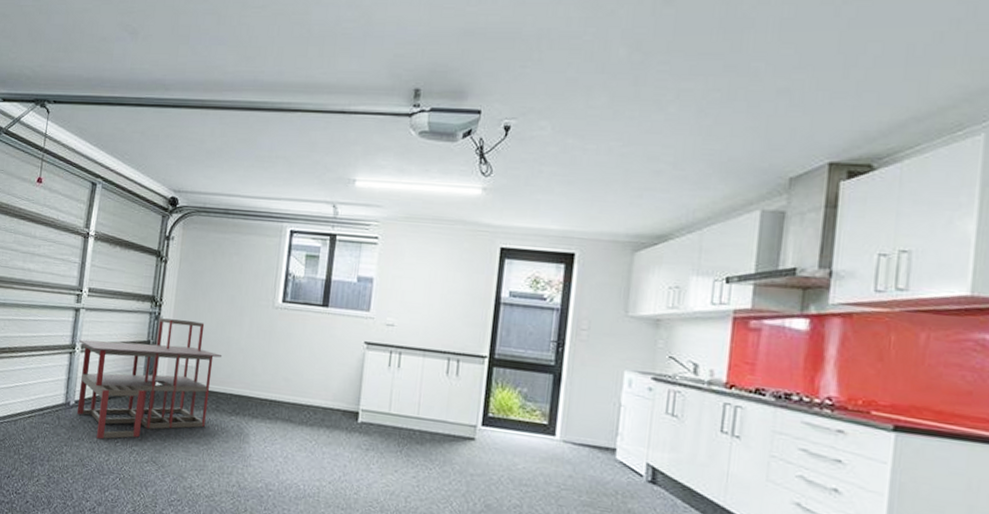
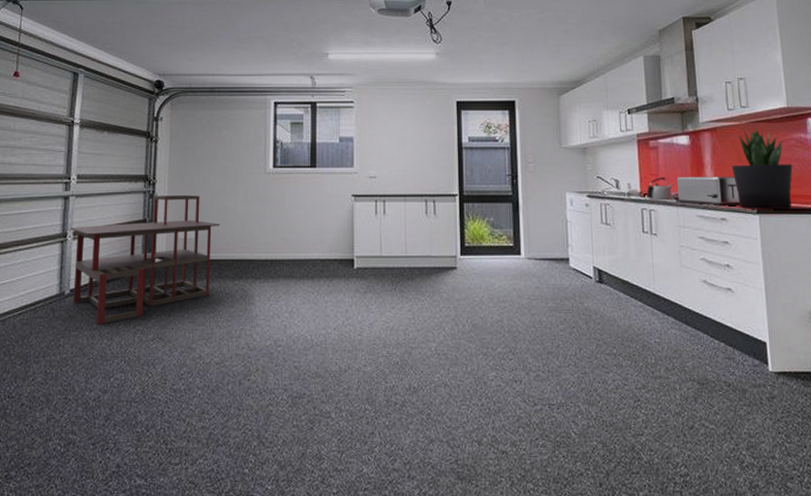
kettle: none [734,367,776,399] -> present [646,177,674,201]
toaster: none [779,370,871,418] -> present [677,176,740,207]
planter: none [865,317,963,433] -> present [731,128,793,210]

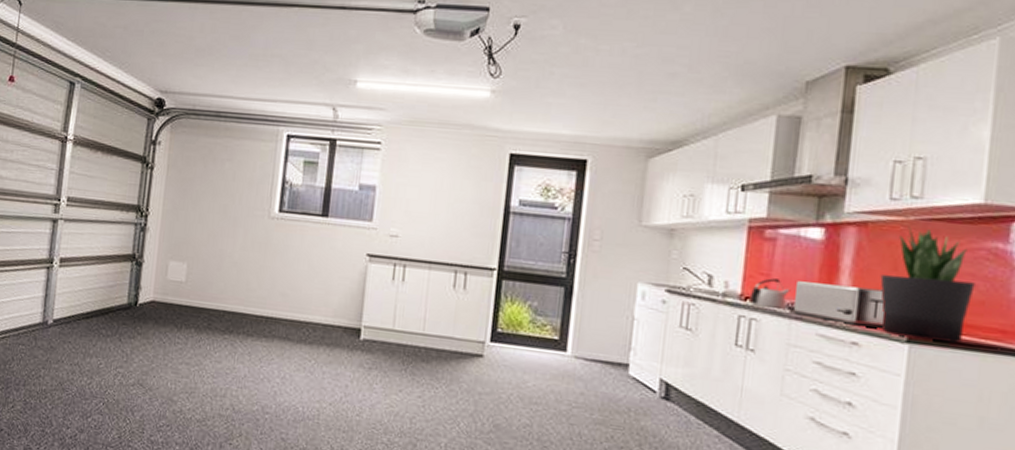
workbench: present [70,195,221,325] -> none [55,229,215,361]

